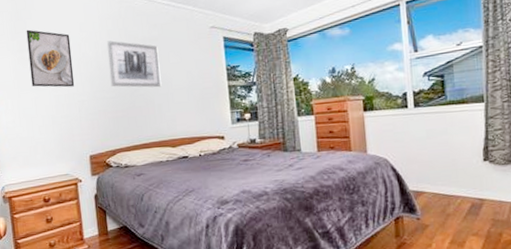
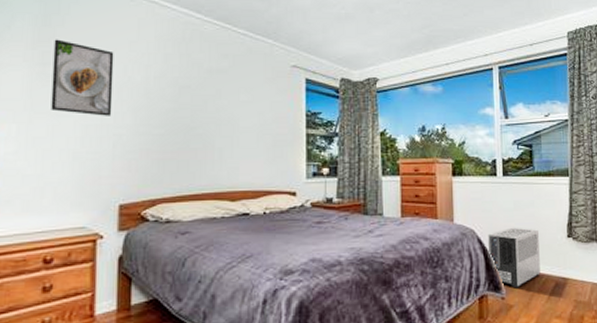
wall art: present [106,40,162,88] -> none [160,66,226,128]
air purifier: none [401,154,456,210] -> present [488,227,541,288]

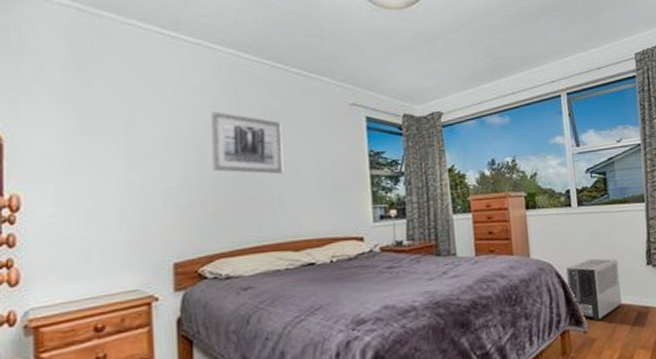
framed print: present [51,39,114,116] -> none [89,89,159,170]
wall art: none [160,66,226,128] -> present [210,111,284,175]

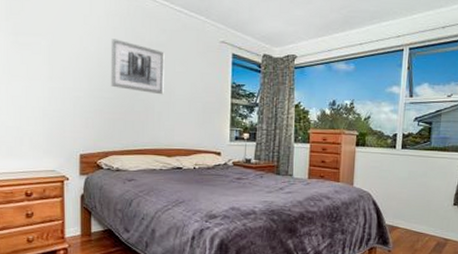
air purifier: present [566,258,622,321] -> none [381,193,428,244]

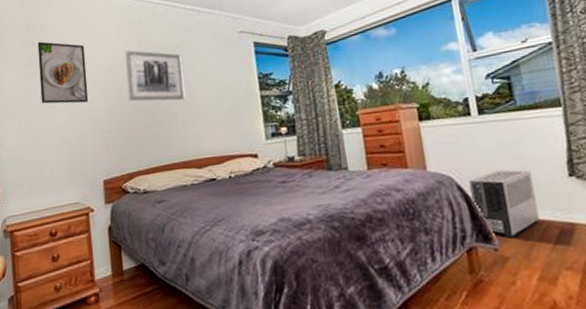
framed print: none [23,12,72,81] -> present [37,41,89,104]
air purifier: none [381,193,428,244] -> present [469,169,540,238]

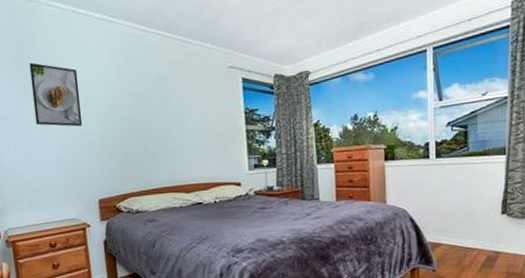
wall art: present [124,50,186,102] -> none [117,78,176,130]
air purifier: present [469,169,540,238] -> none [420,206,472,262]

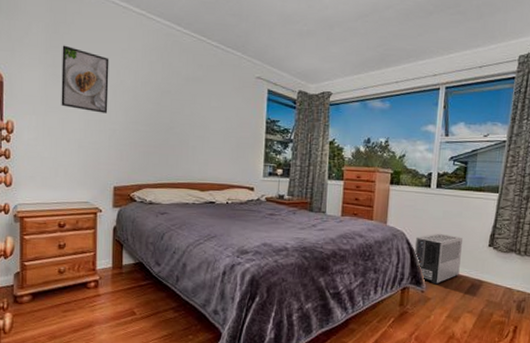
air purifier: none [420,206,472,262] -> present [415,233,462,285]

